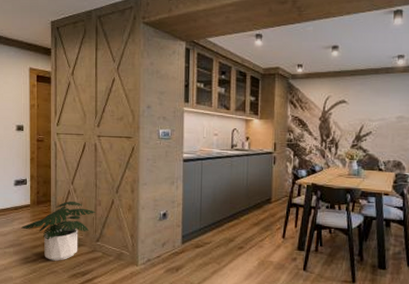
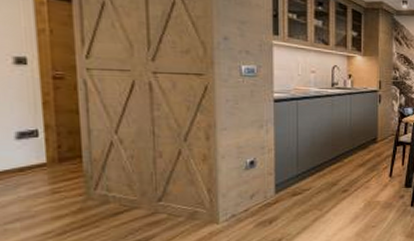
potted plant: present [21,201,95,261] -> none [33,155,154,232]

